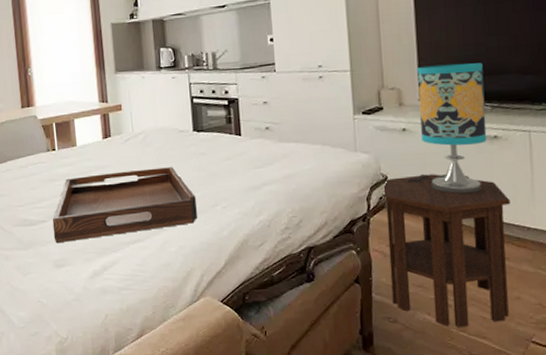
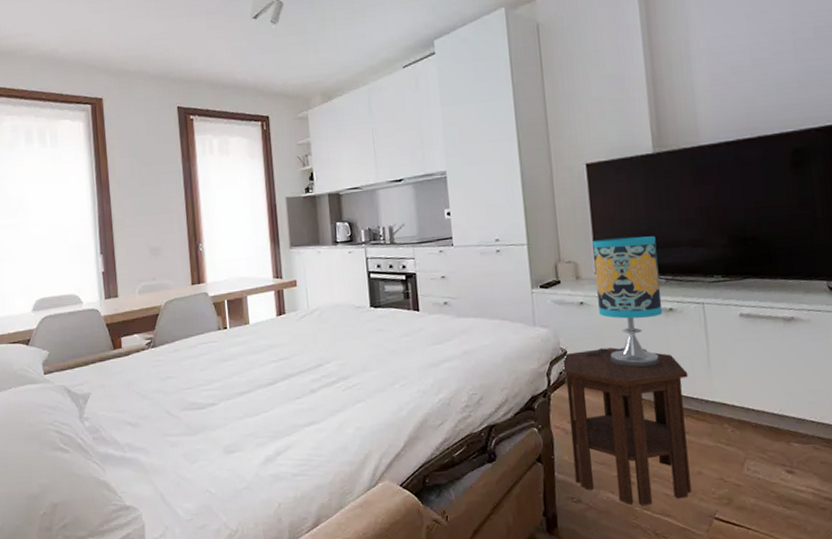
serving tray: present [52,167,197,244] -> none [222,344,375,428]

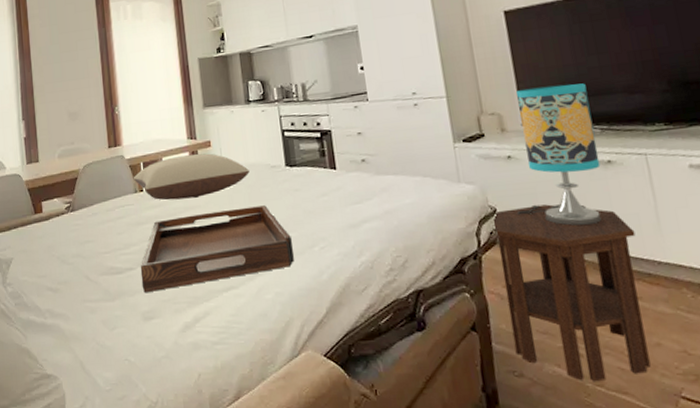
pillow: none [217,292,335,338] -> present [133,153,250,201]
serving tray: none [222,344,375,428] -> present [140,205,294,293]

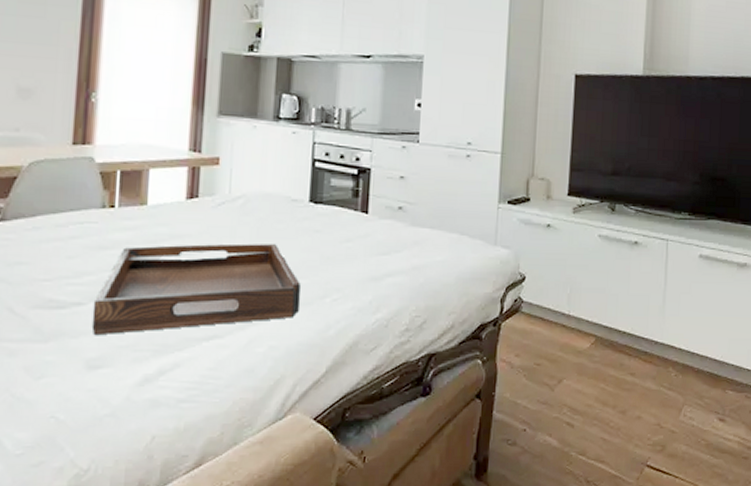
pillow: present [133,153,250,201] -> none [102,170,263,225]
side table: present [494,204,651,382] -> none [513,277,643,451]
table lamp: present [516,83,602,226] -> none [544,158,632,302]

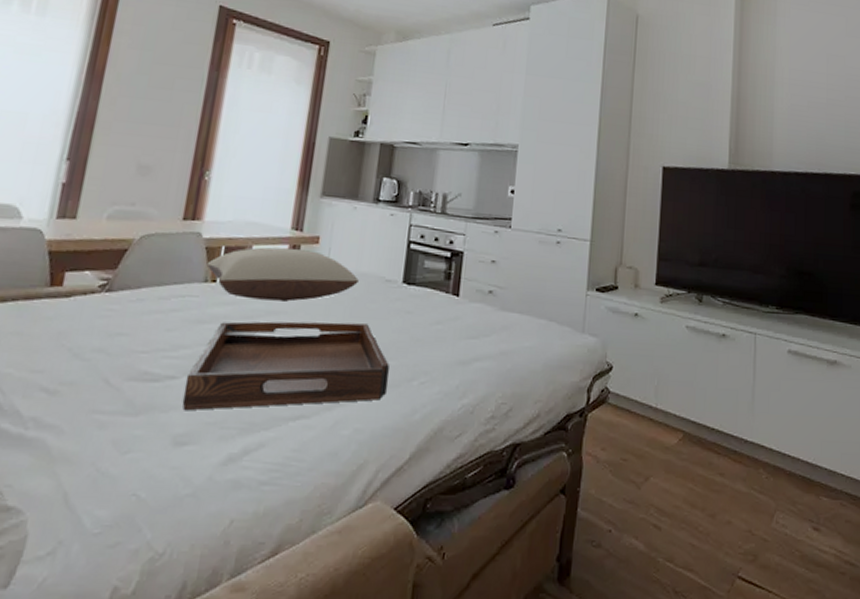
pillow: none [102,170,263,225] -> present [206,247,359,302]

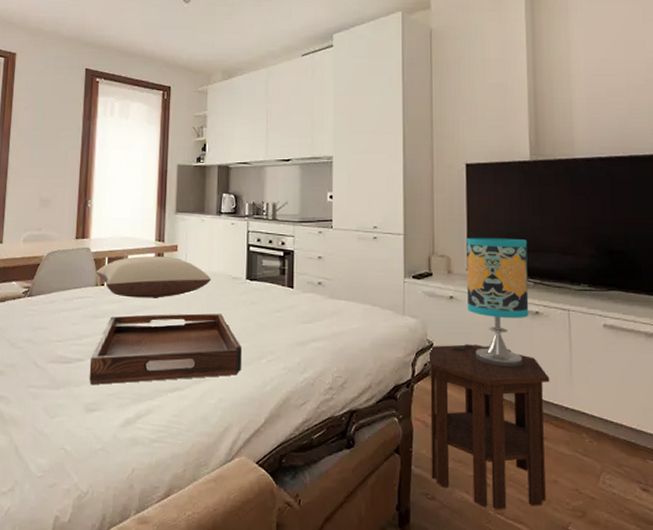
side table: none [598,368,731,557] -> present [429,344,550,510]
table lamp: none [631,248,719,396] -> present [450,237,529,368]

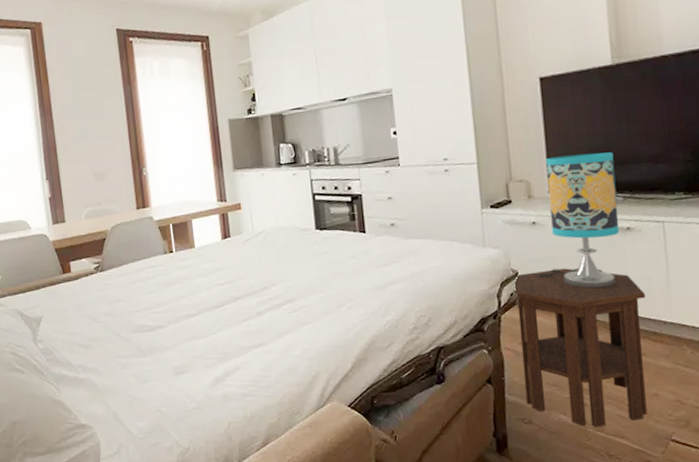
serving tray: present [89,313,242,385] -> none [171,267,322,350]
pillow: present [96,256,211,298] -> none [162,216,280,262]

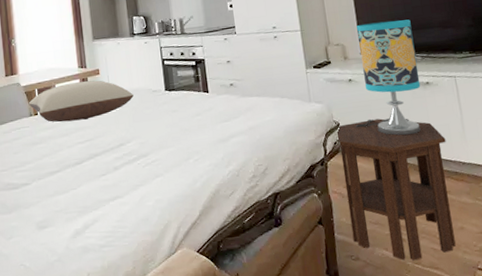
pillow: none [162,216,280,262] -> present [28,80,134,123]

